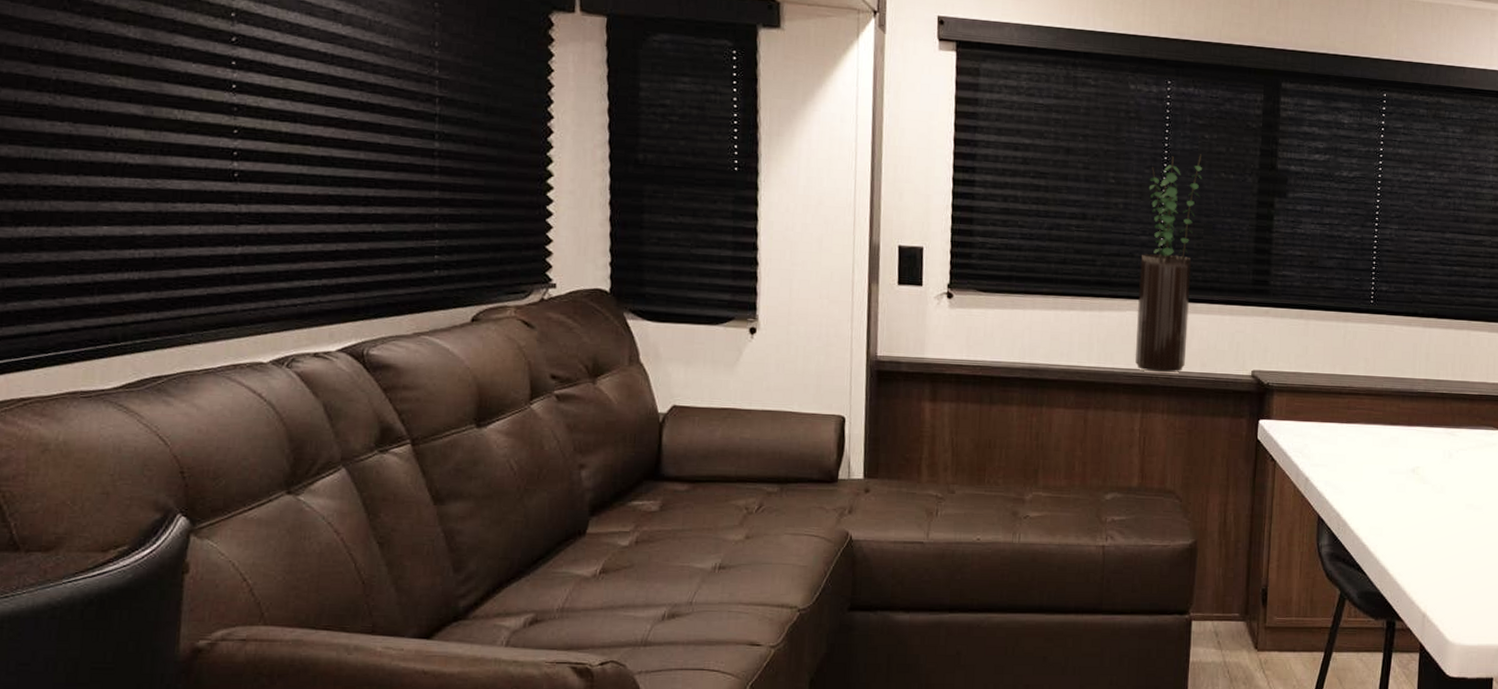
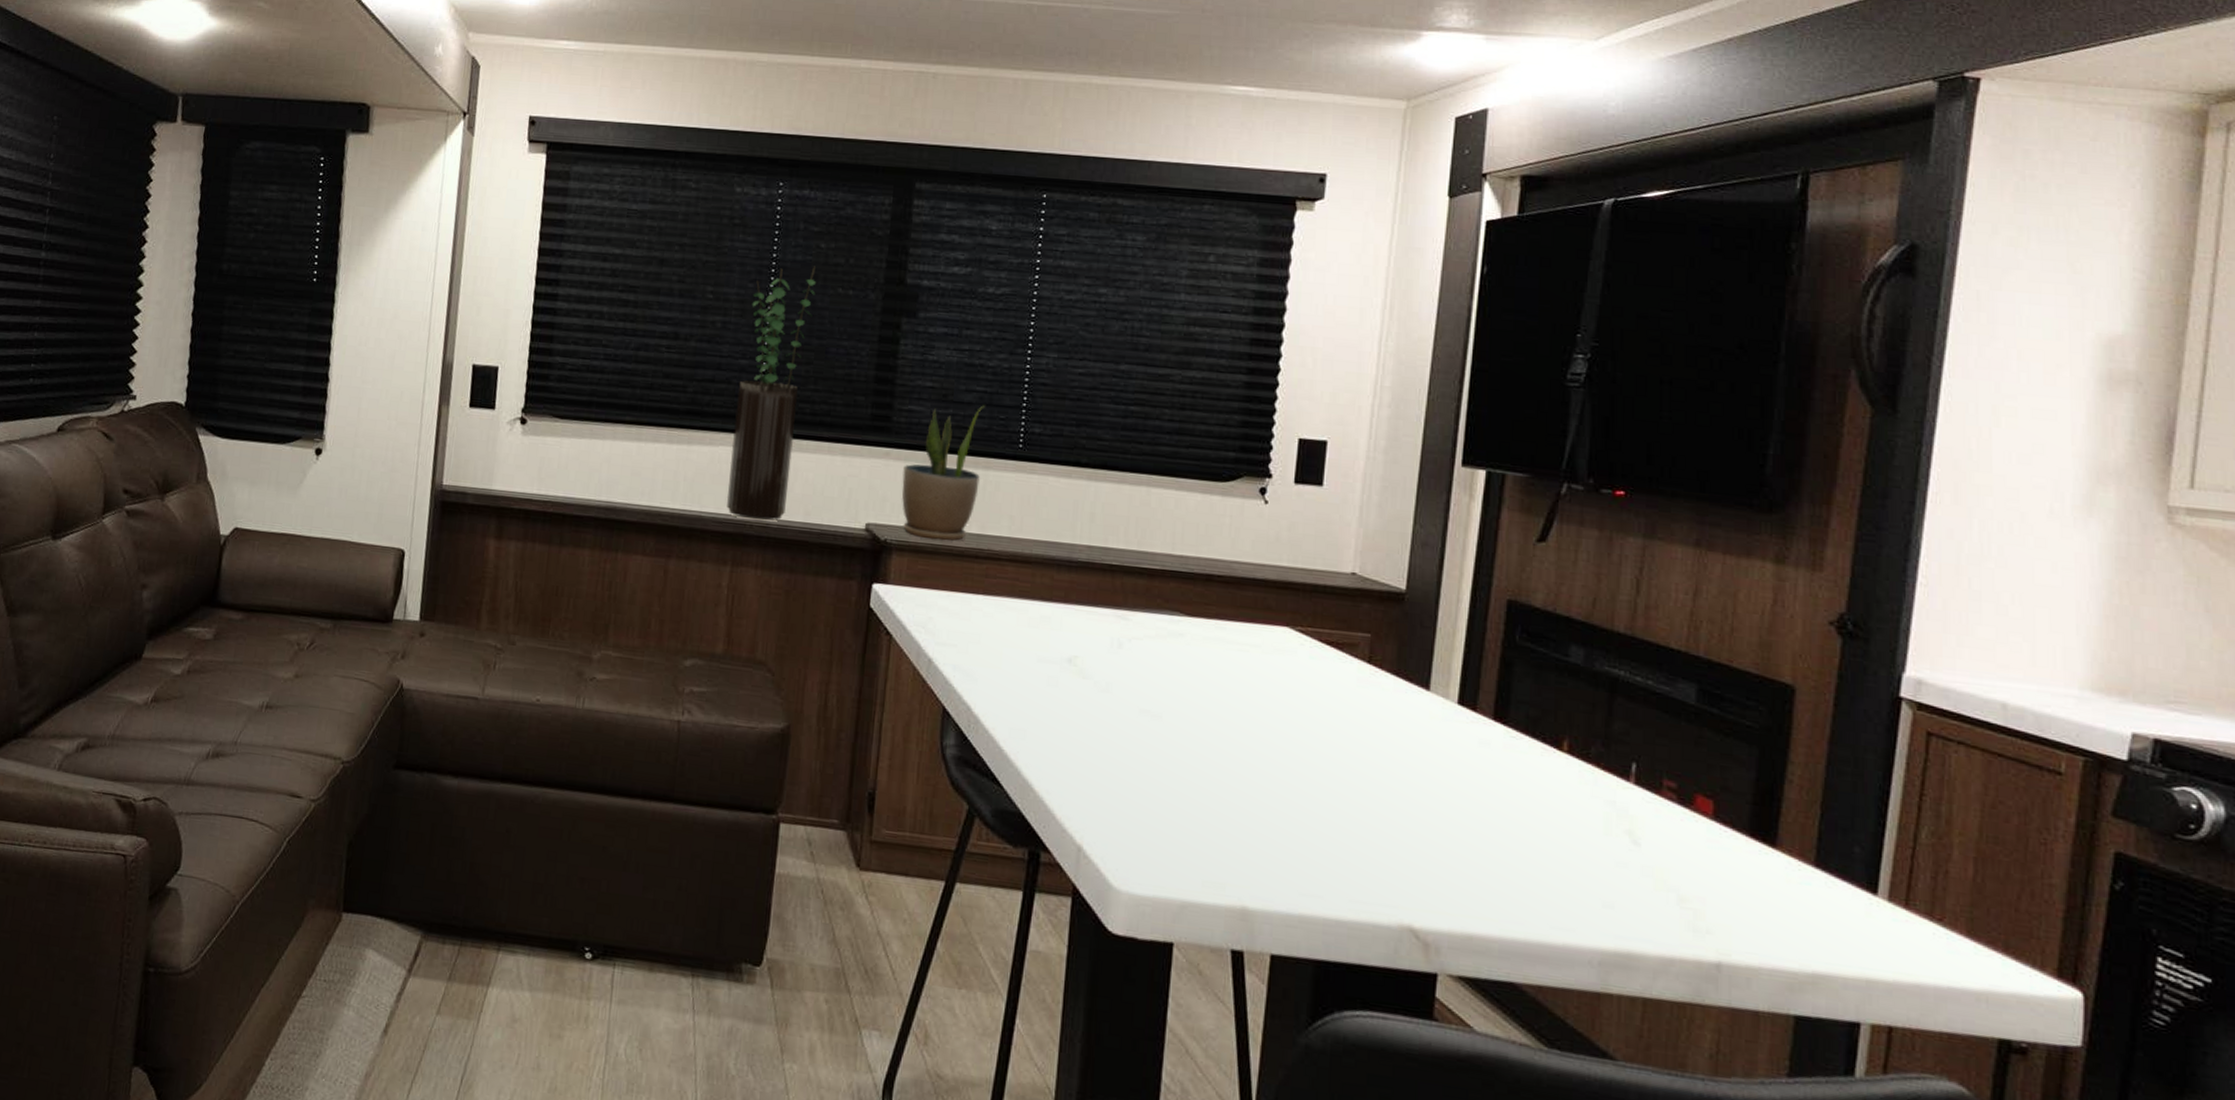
potted plant: none [1280,269,1343,382] -> present [902,405,985,541]

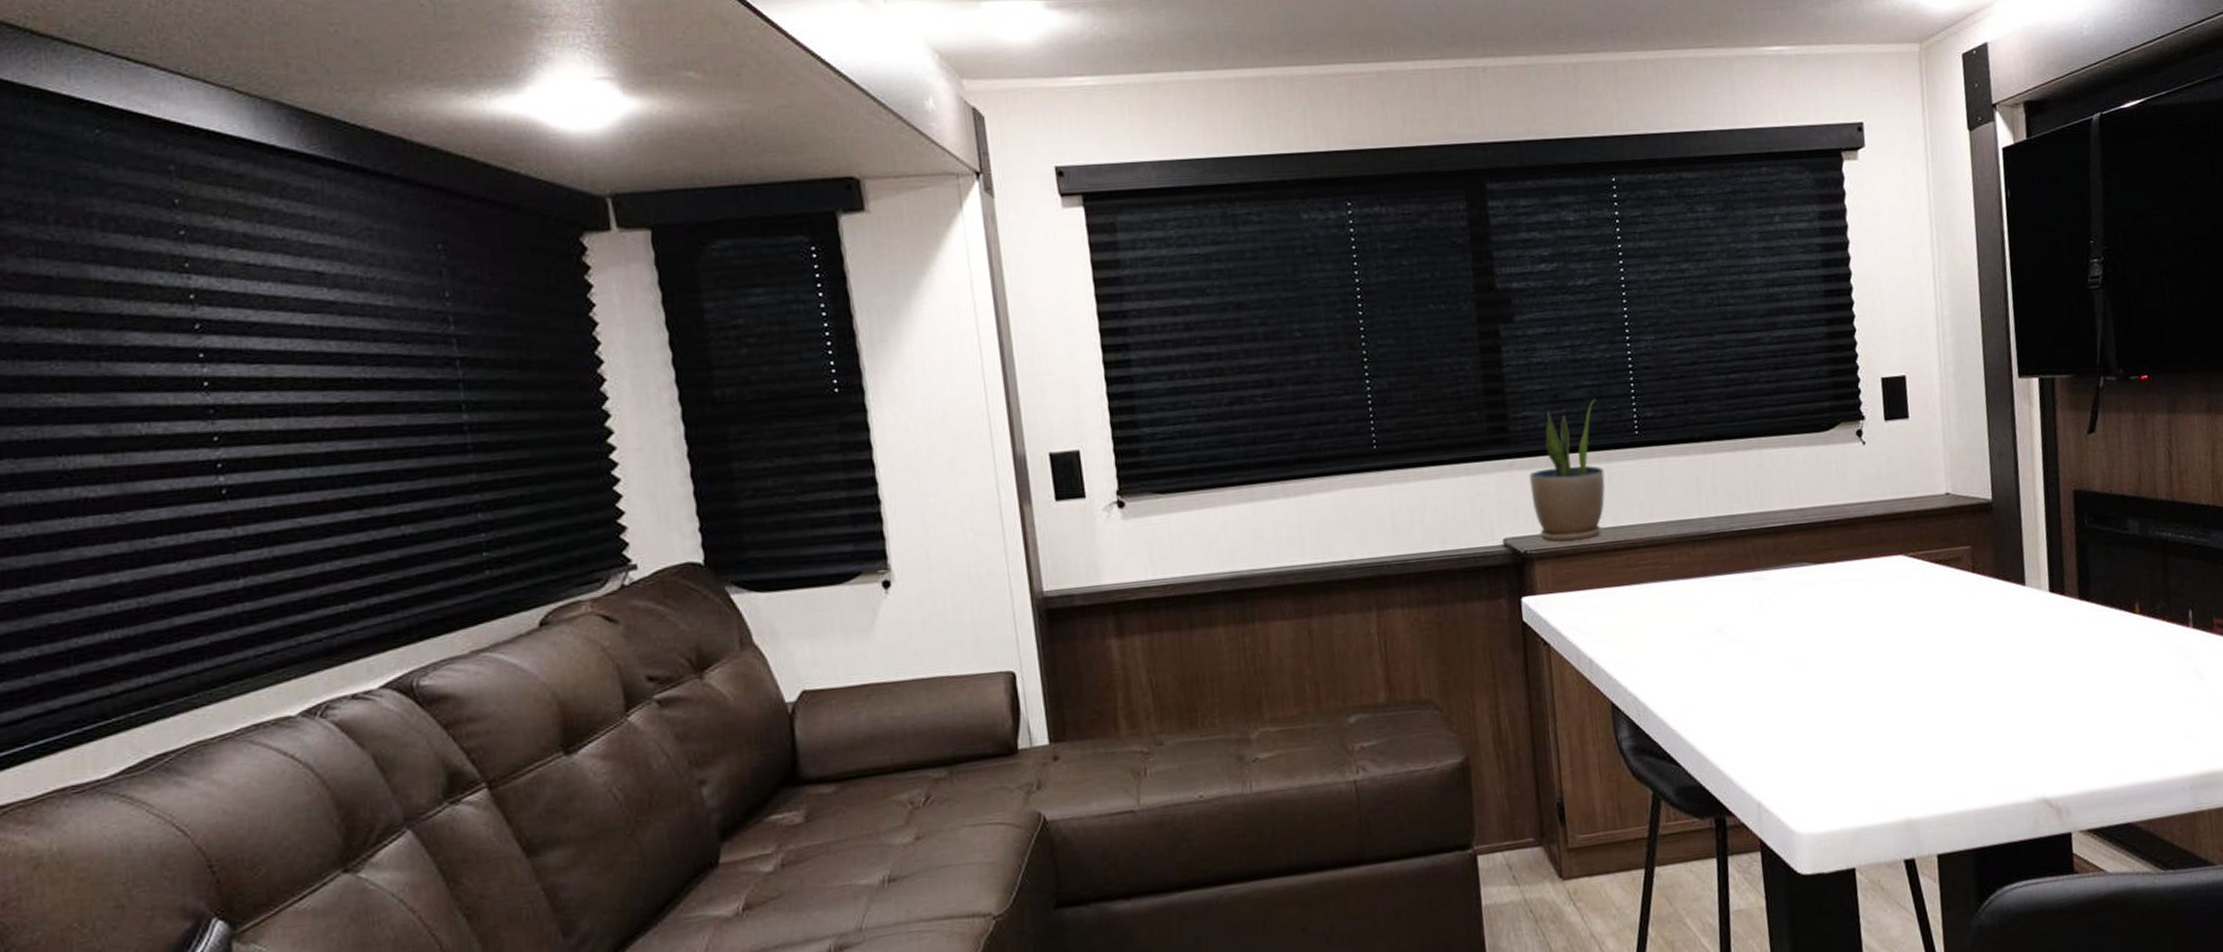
vase: present [727,266,817,521] -> none [1342,285,1421,559]

